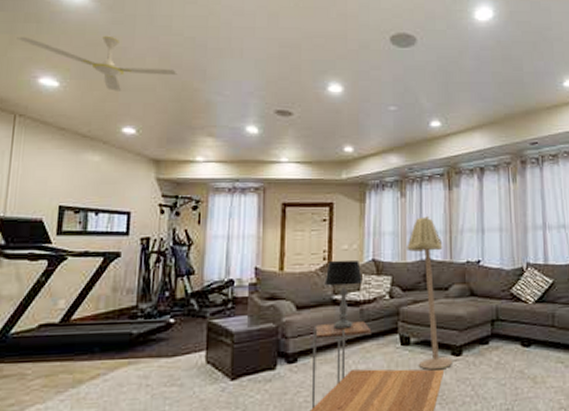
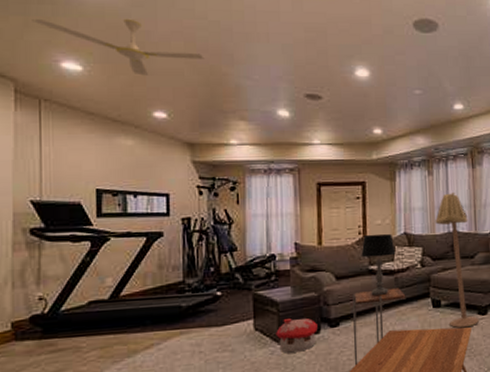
toy house: none [228,352,274,391] -> present [276,318,318,353]

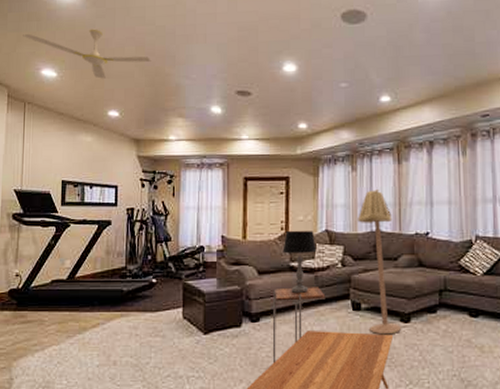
toy house: present [276,318,318,353] -> none [201,310,239,344]

